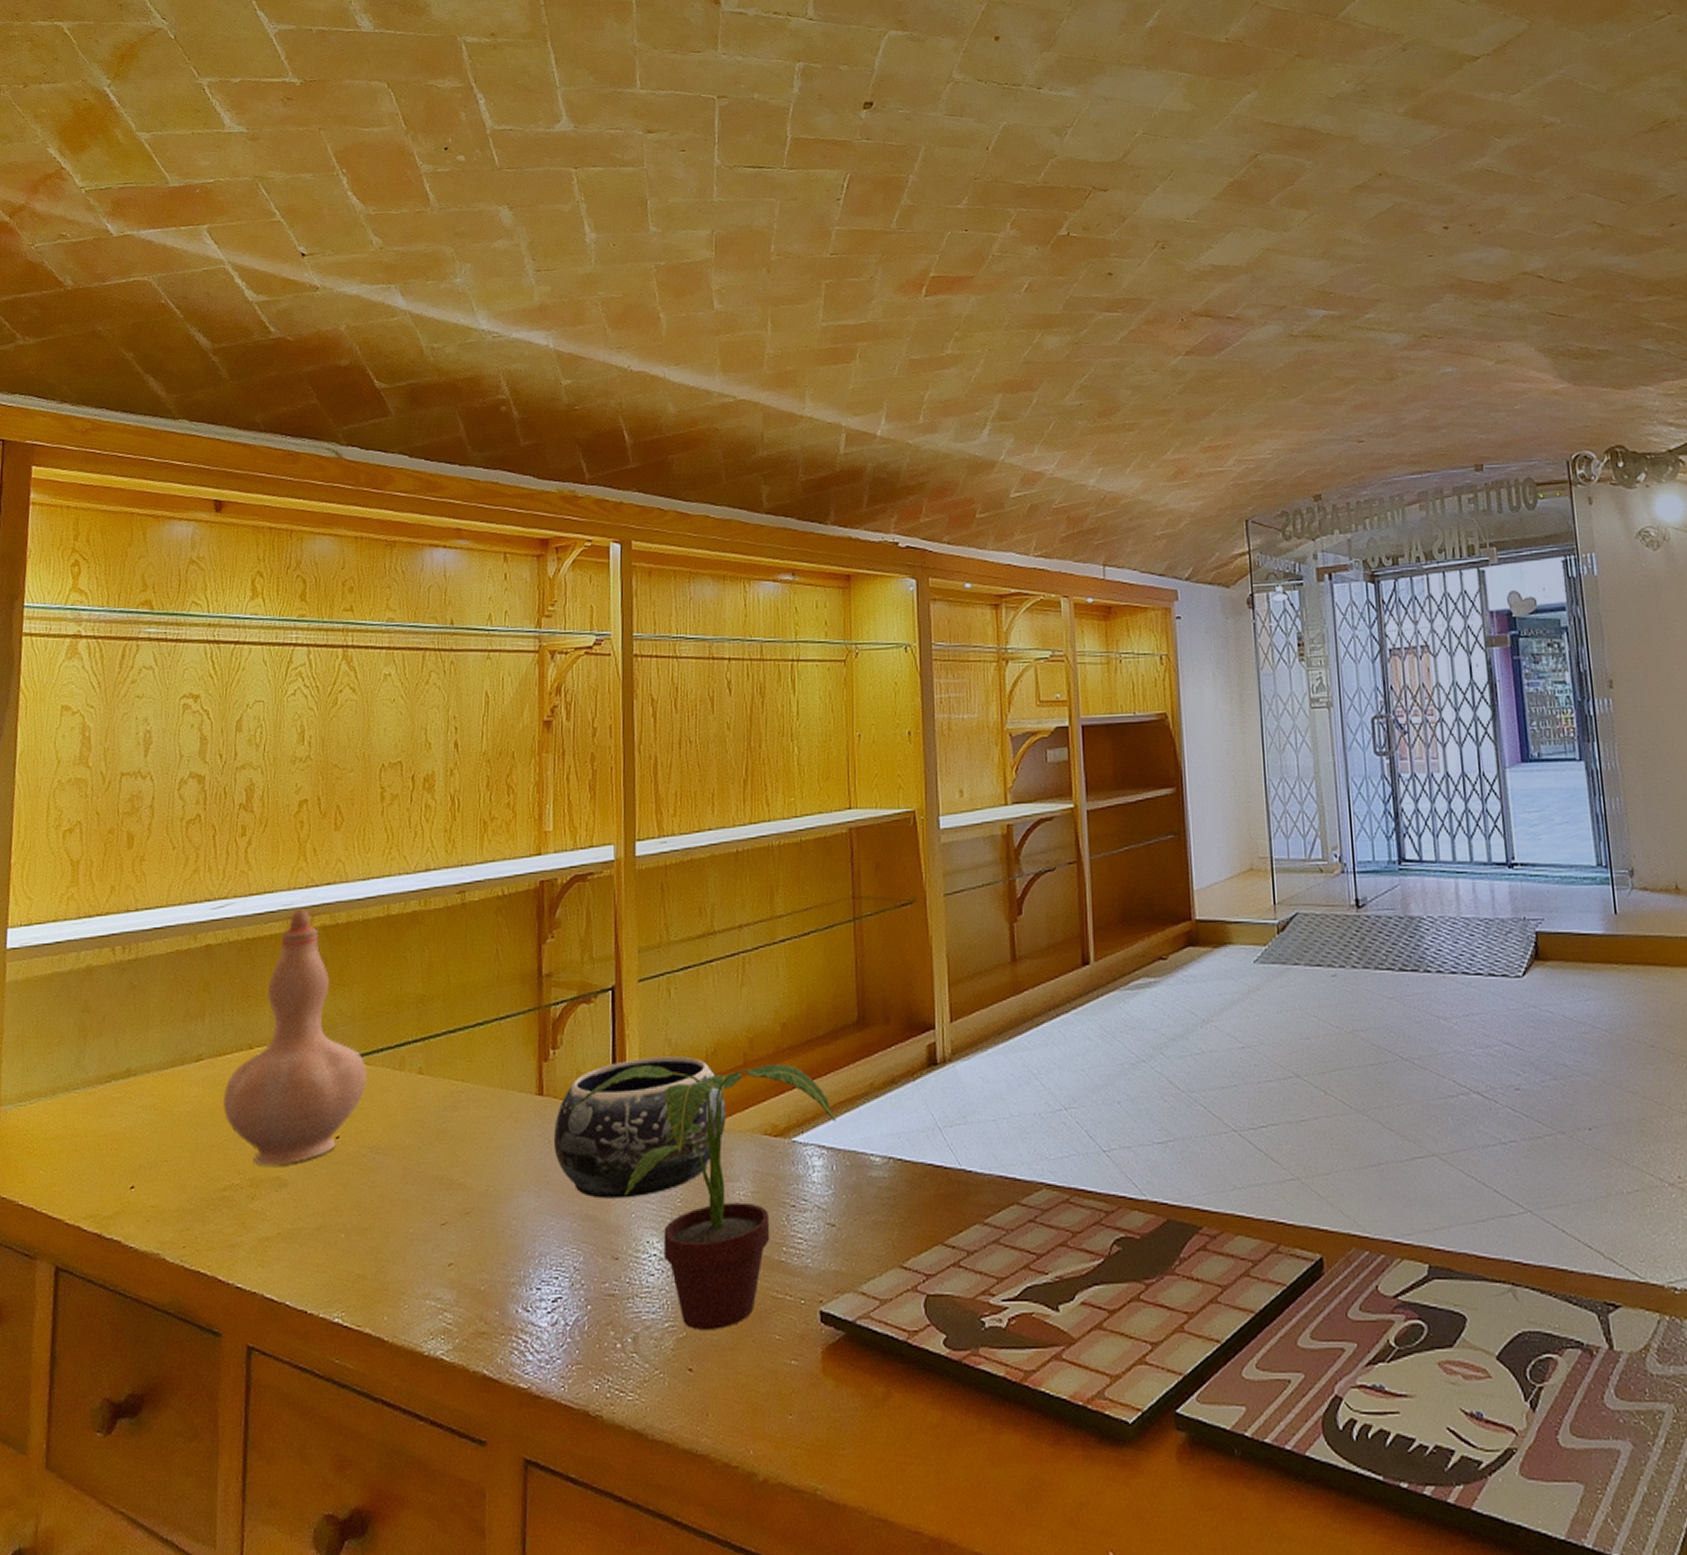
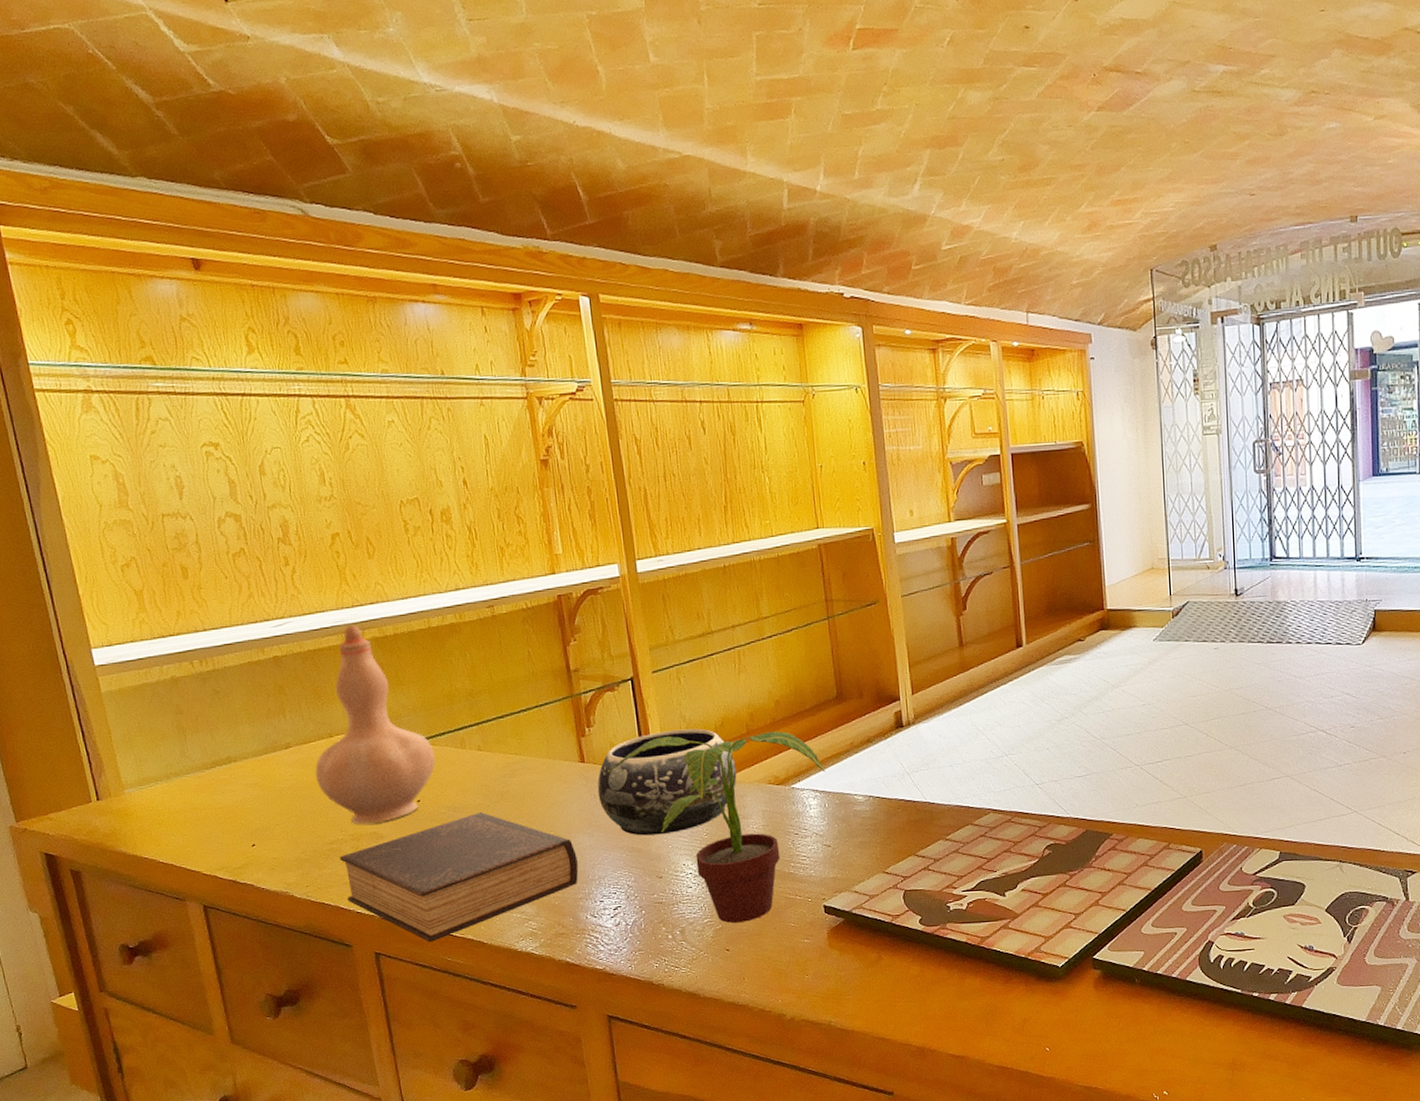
book: none [229,1155,516,1335] -> present [339,811,579,942]

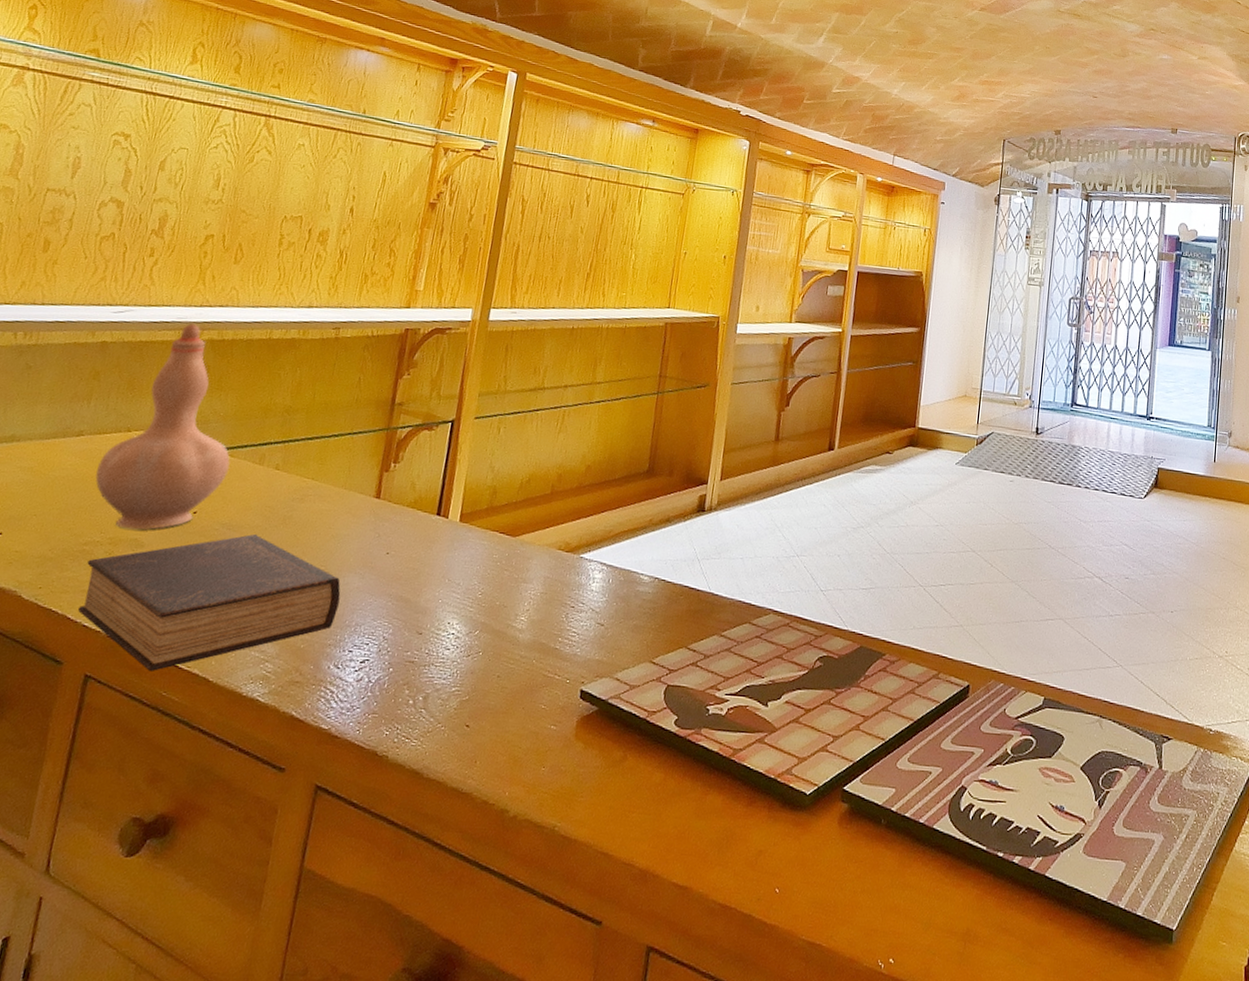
decorative bowl: present [597,728,737,836] -> none [382,478,531,587]
potted plant: present [607,731,826,924] -> none [399,484,619,697]

